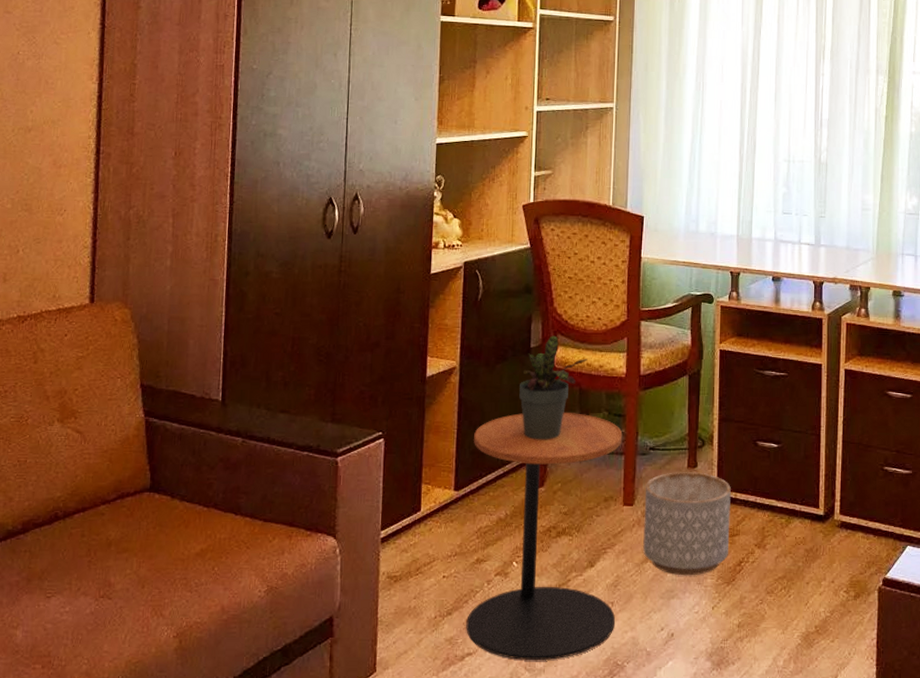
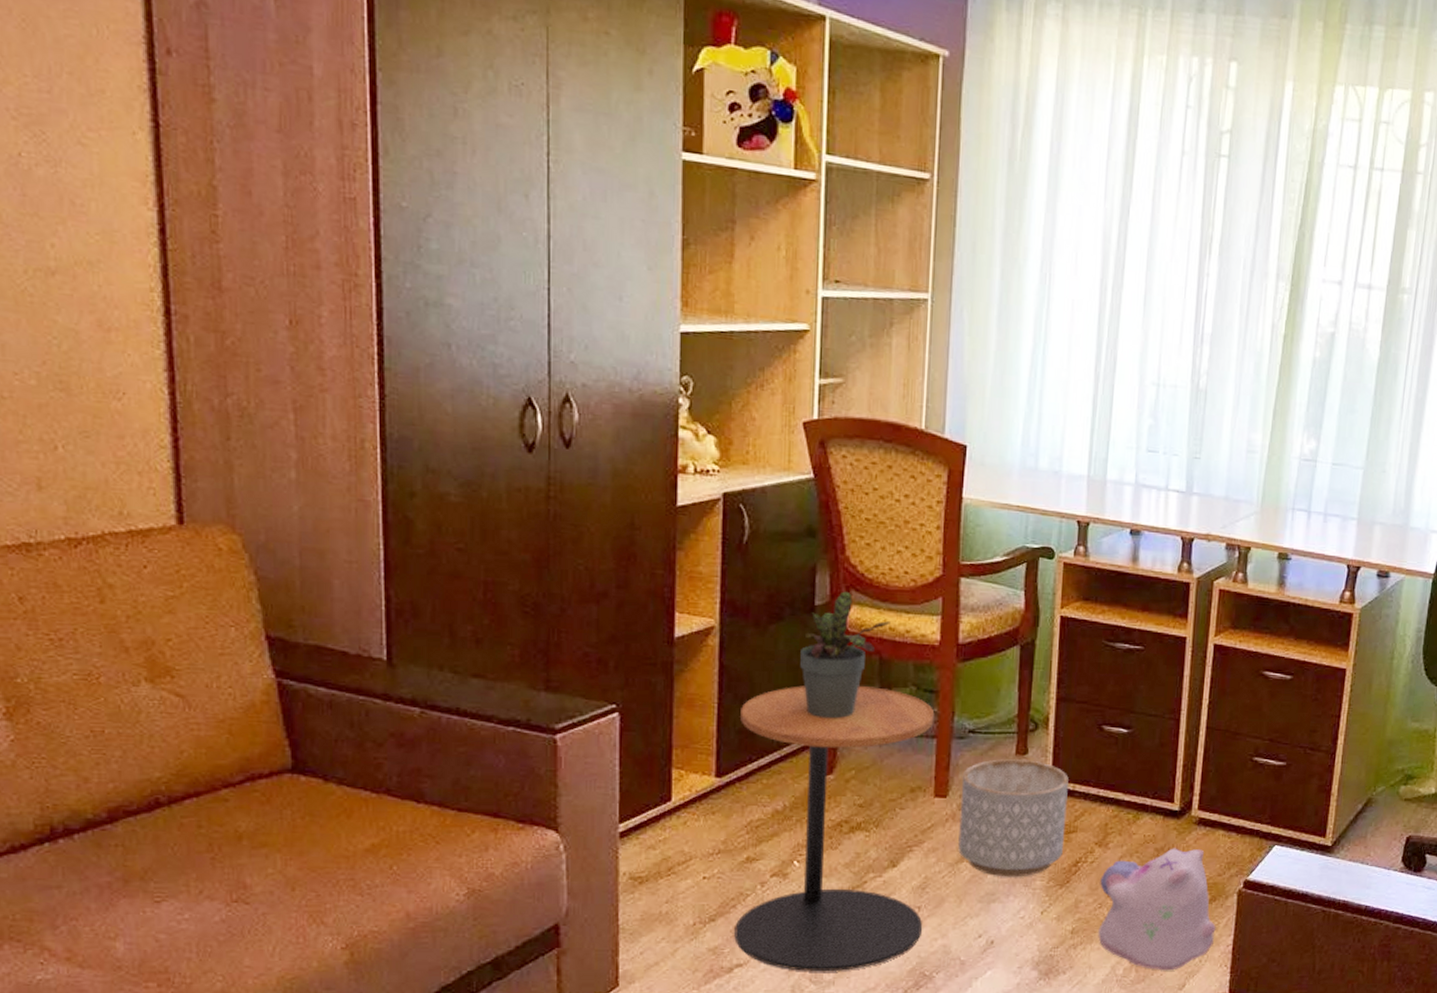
plush toy: none [760,549,861,663] -> present [1098,848,1216,971]

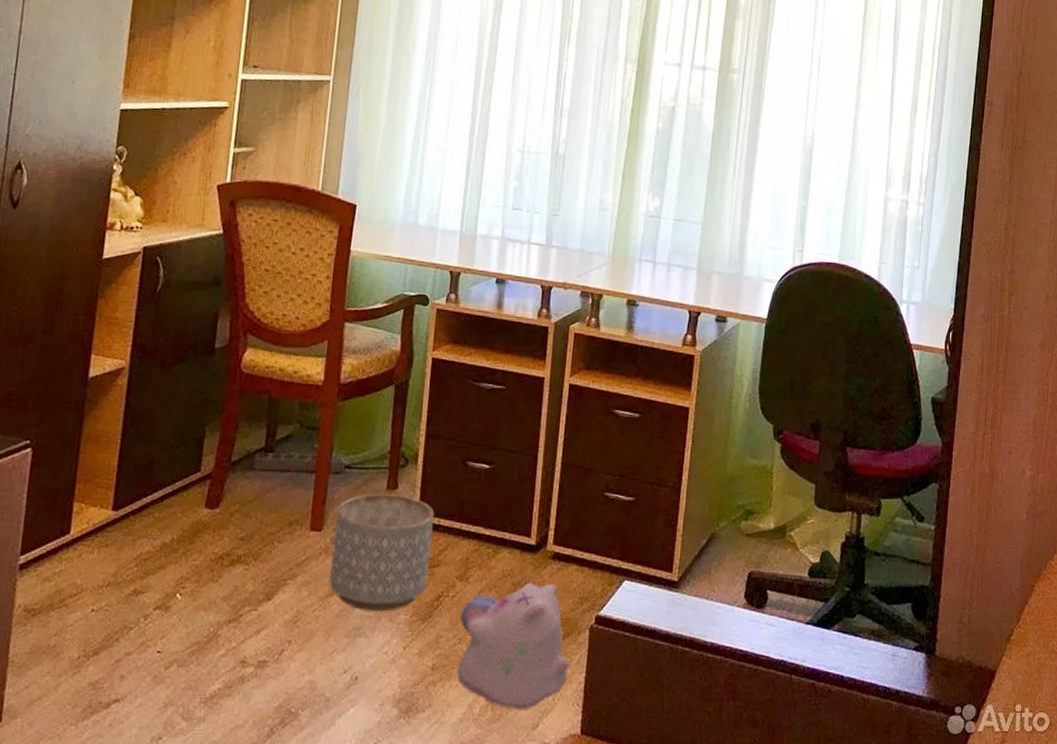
side table: present [734,686,935,971] -> none [115,423,315,707]
potted plant: present [800,591,890,719] -> none [197,335,281,455]

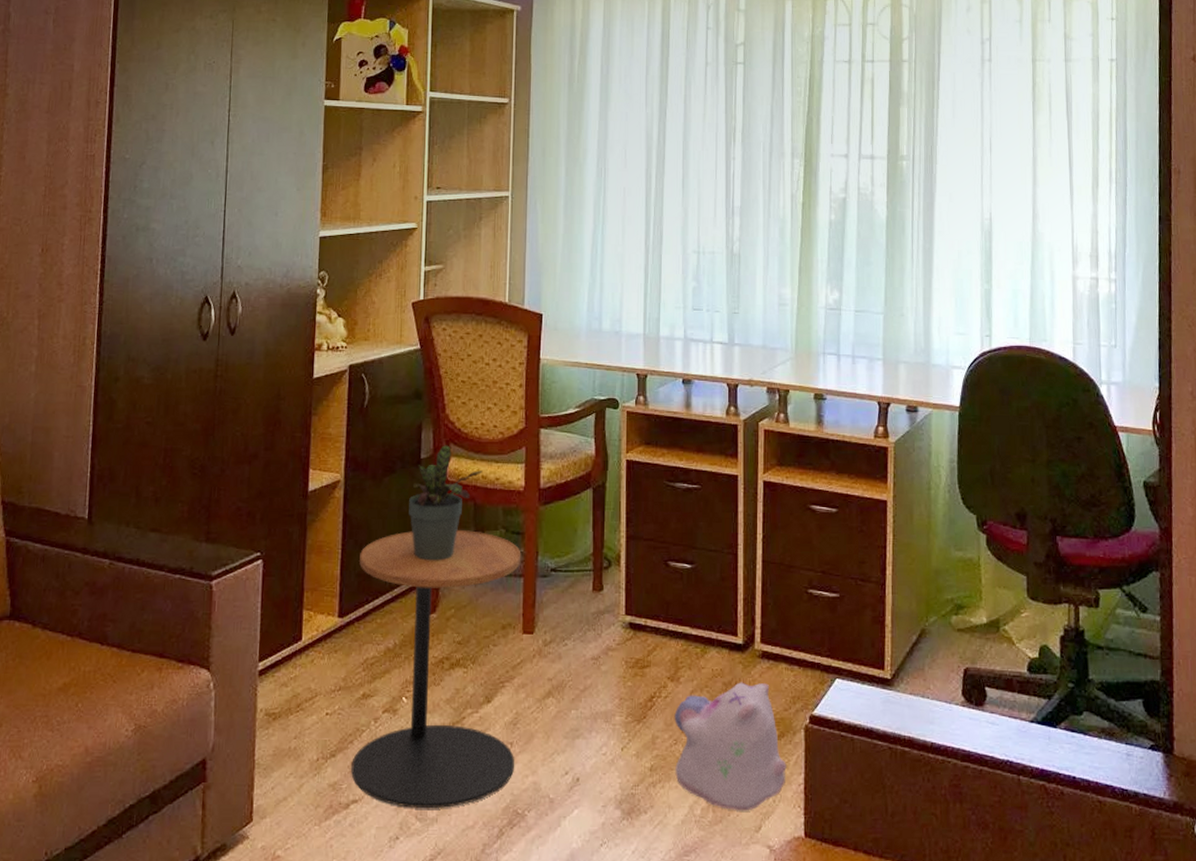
side table: none [115,423,315,707] -> present [351,530,521,808]
potted plant: none [197,335,281,455] -> present [409,445,483,561]
planter: present [329,494,434,612] -> none [545,596,640,713]

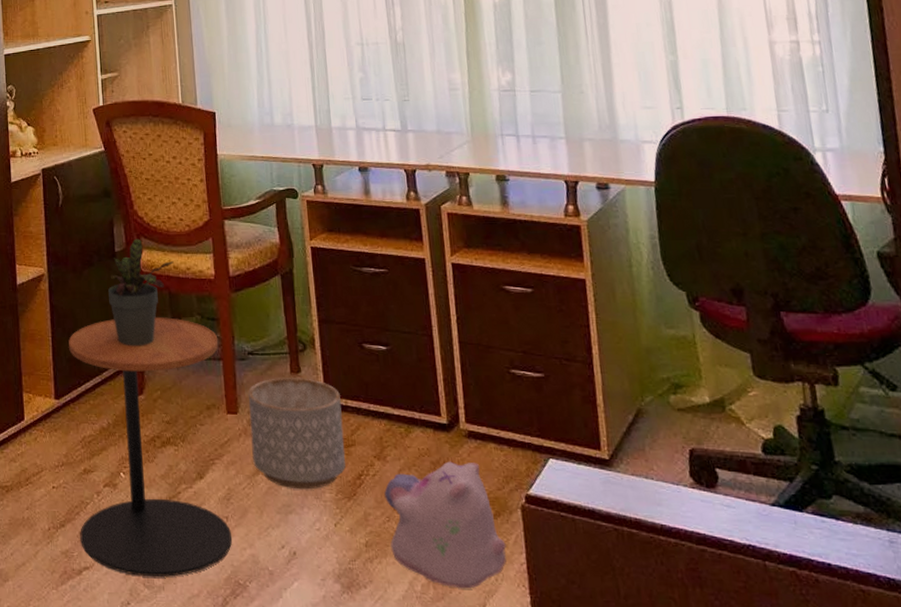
planter: none [545,596,640,713] -> present [248,378,346,490]

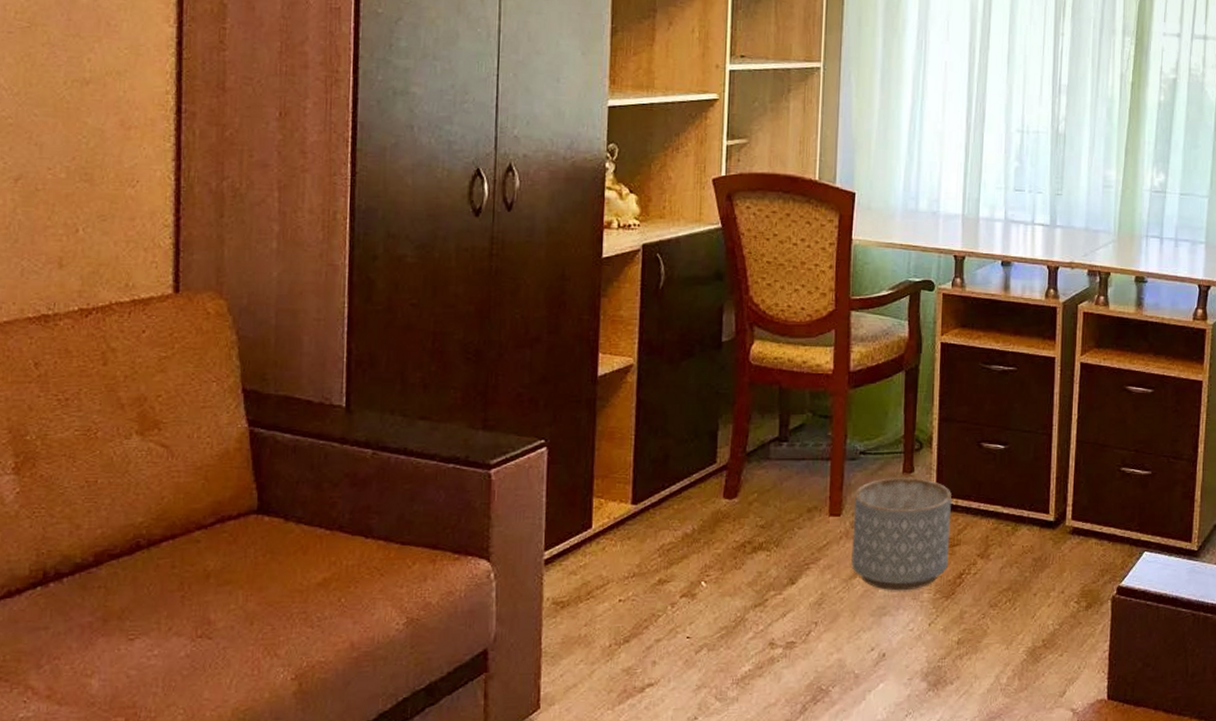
side table: present [69,317,232,577] -> none [646,414,829,689]
potted plant: present [108,238,174,346] -> none [708,328,789,446]
plush toy: present [384,461,506,589] -> none [982,557,1093,678]

